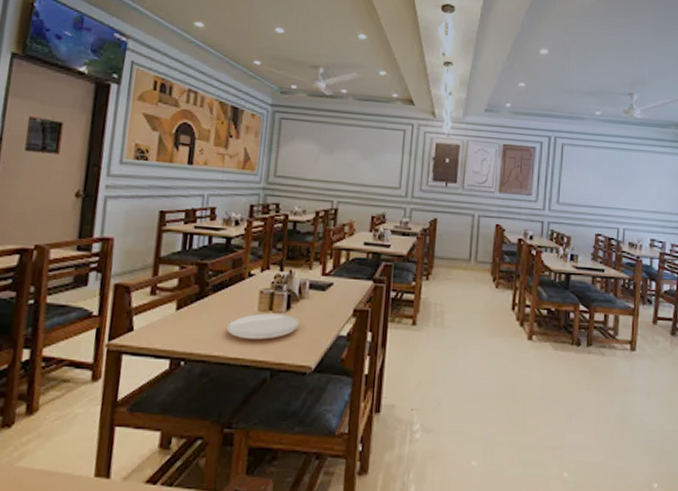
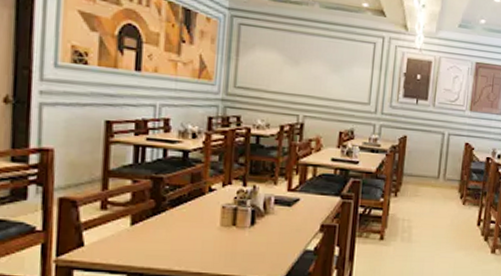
plate: present [227,313,300,340] -> none [188,228,265,254]

